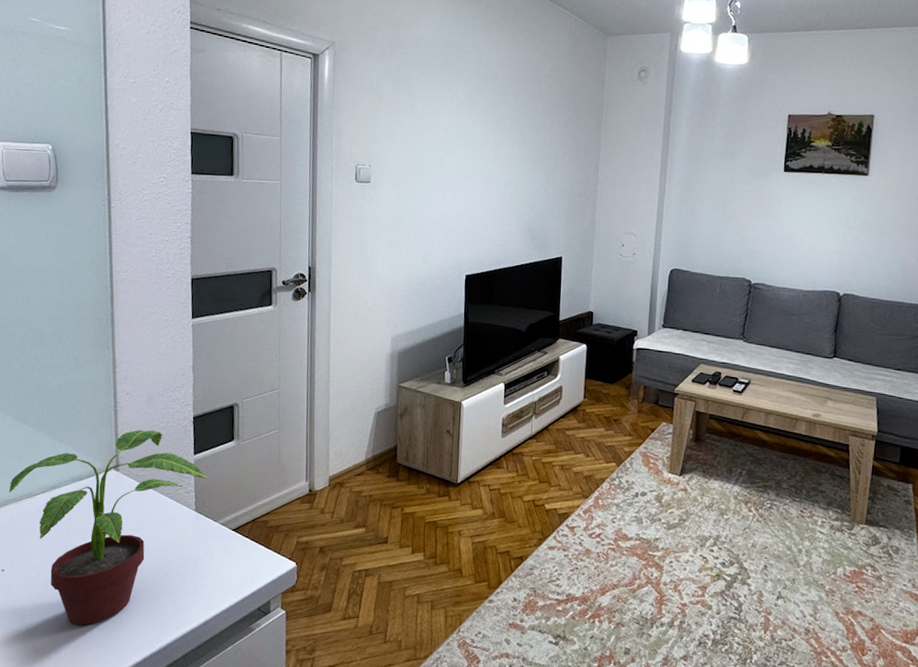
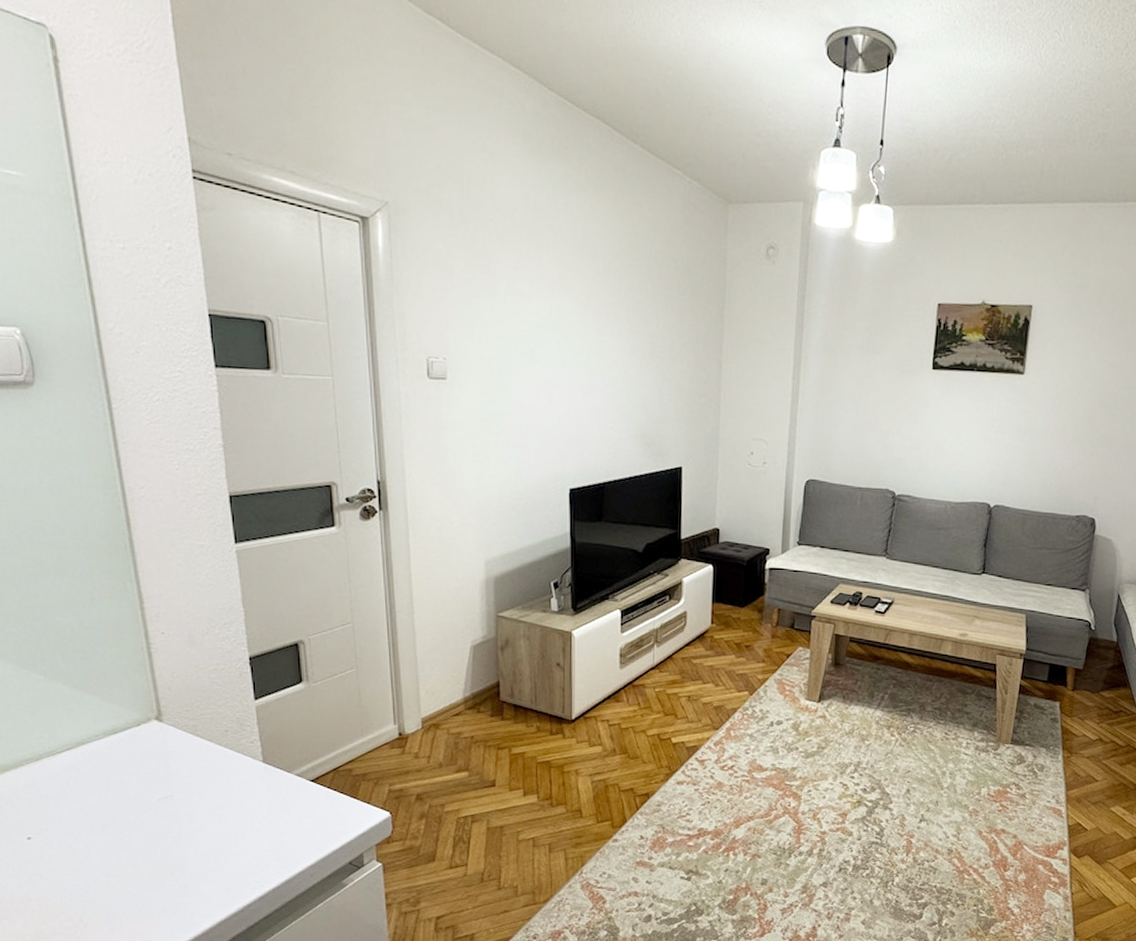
potted plant: present [8,429,208,625] -> none [23,673,275,892]

